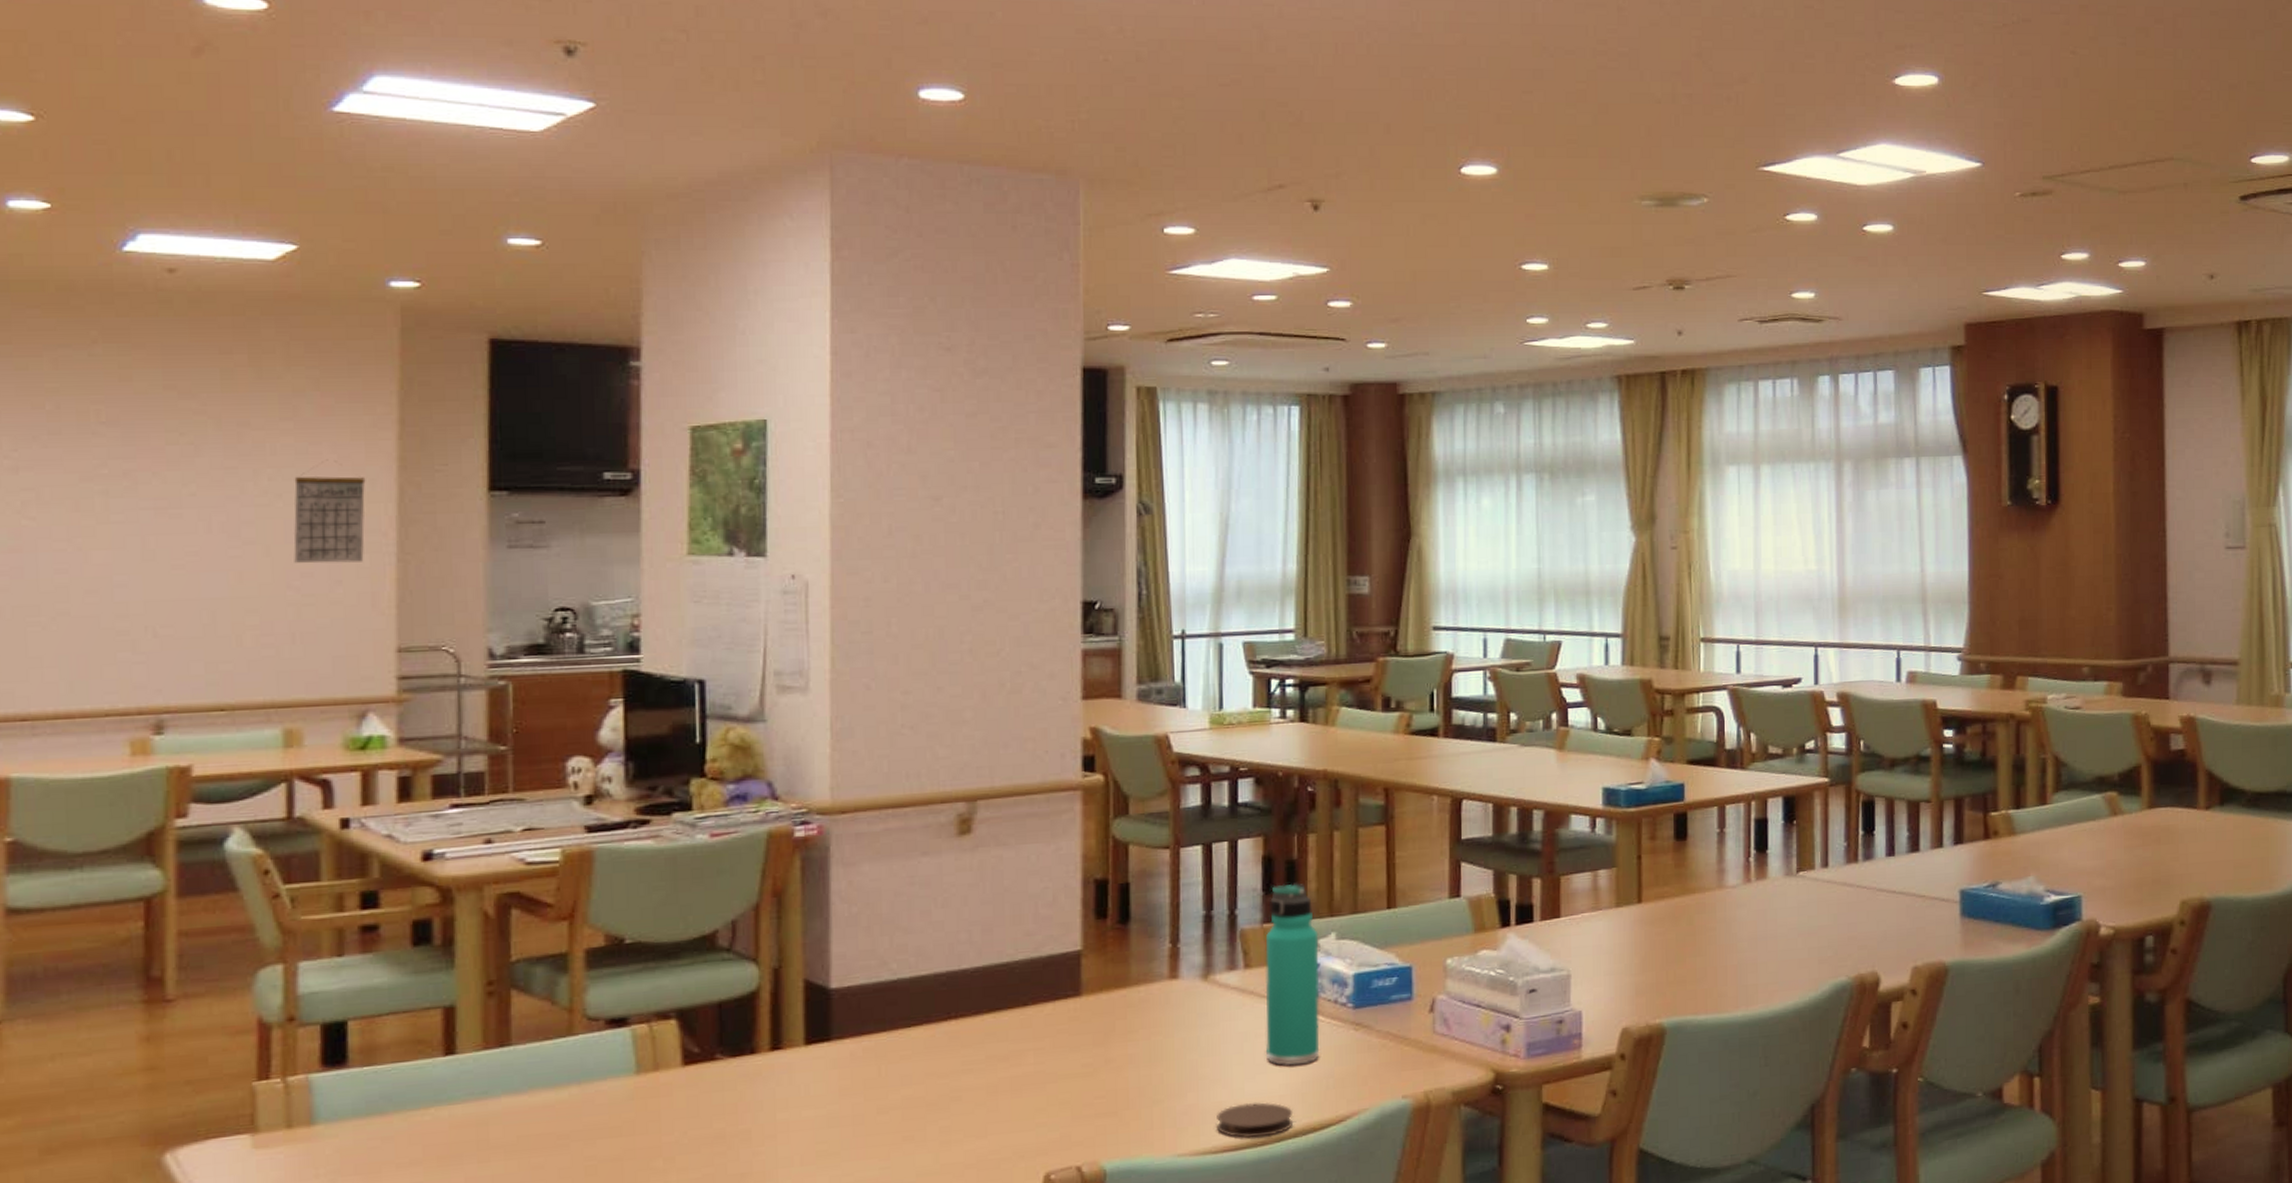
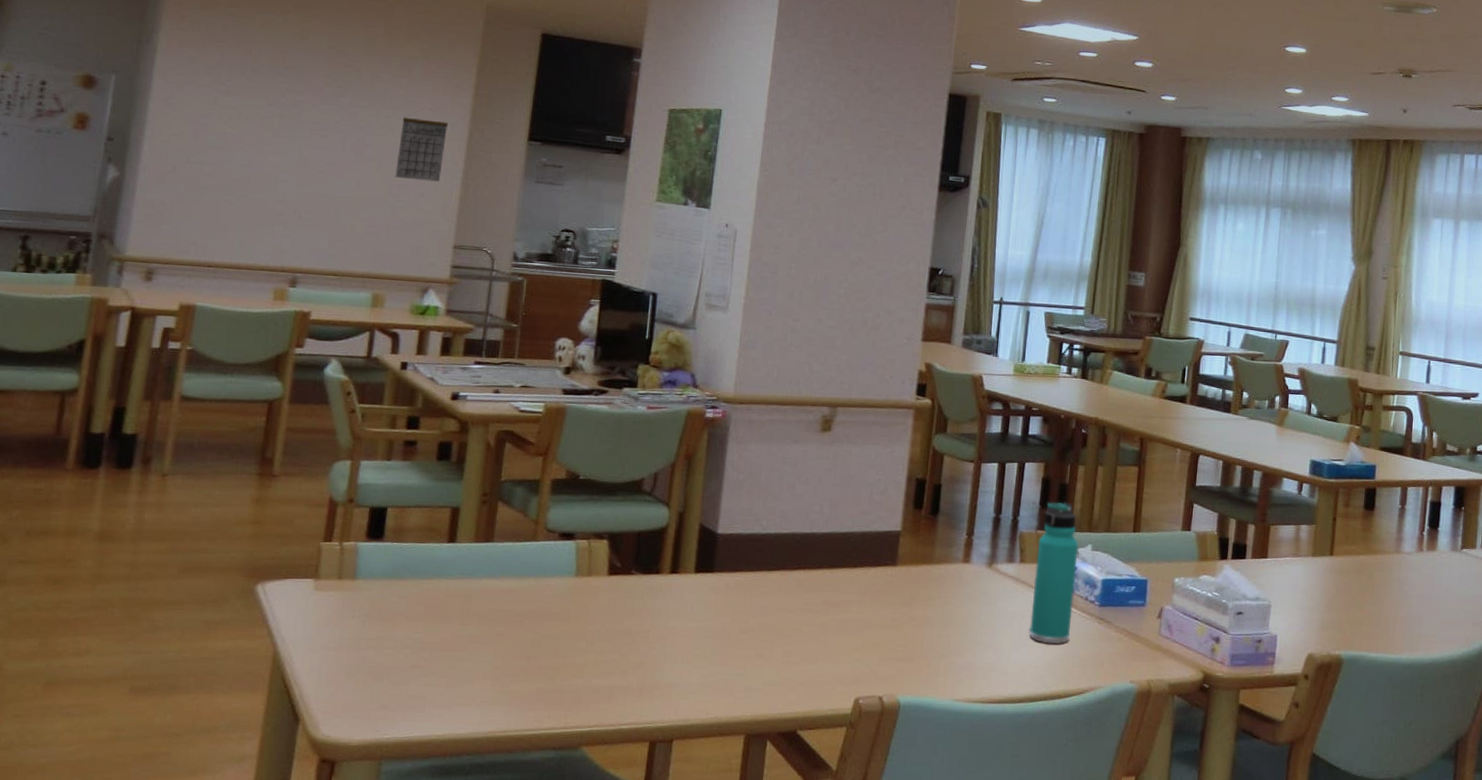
coaster: present [1217,1102,1293,1139] -> none [986,668,1045,696]

